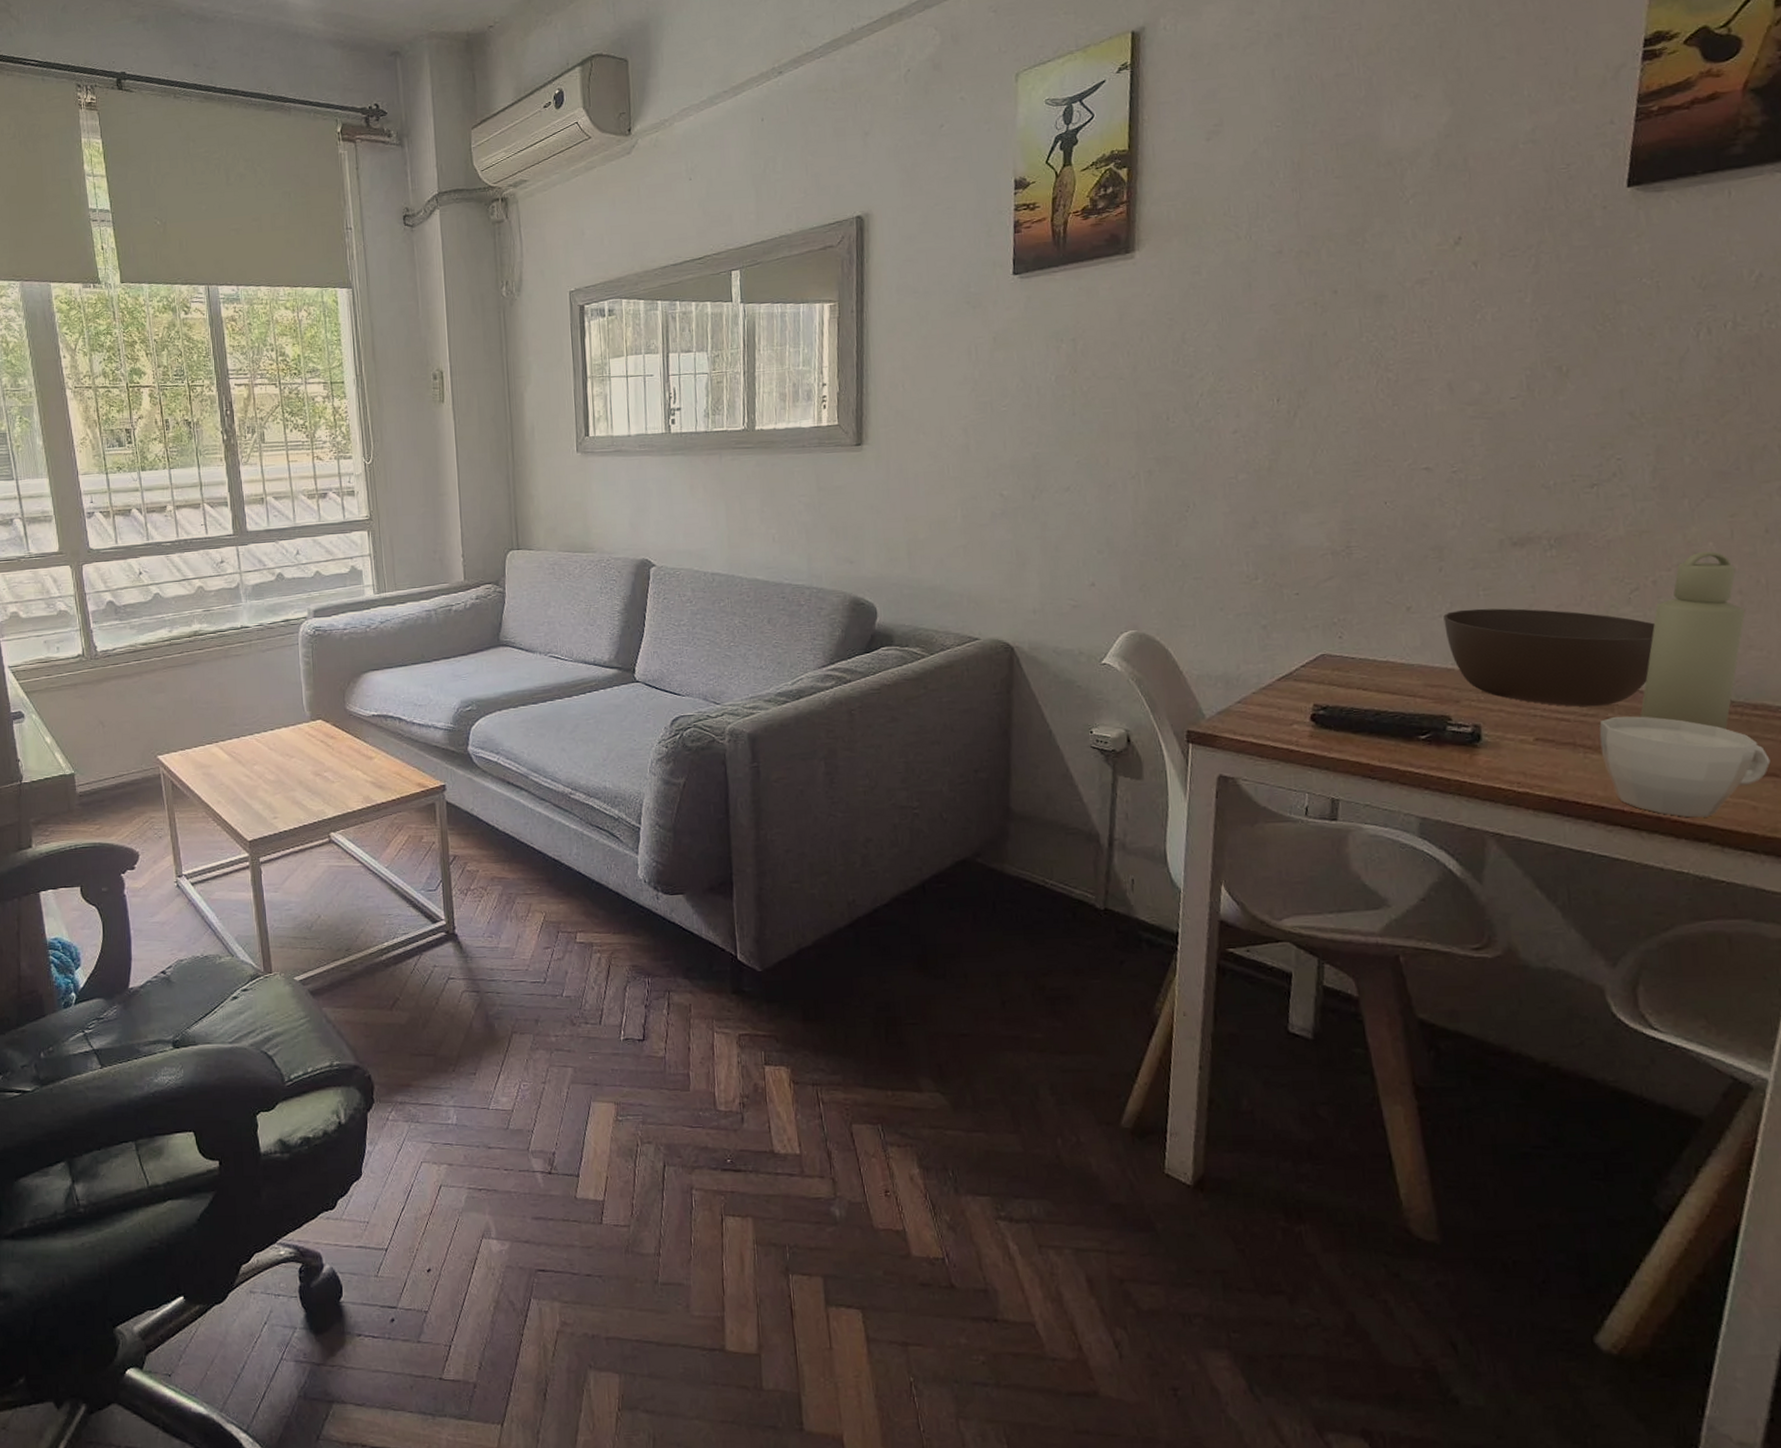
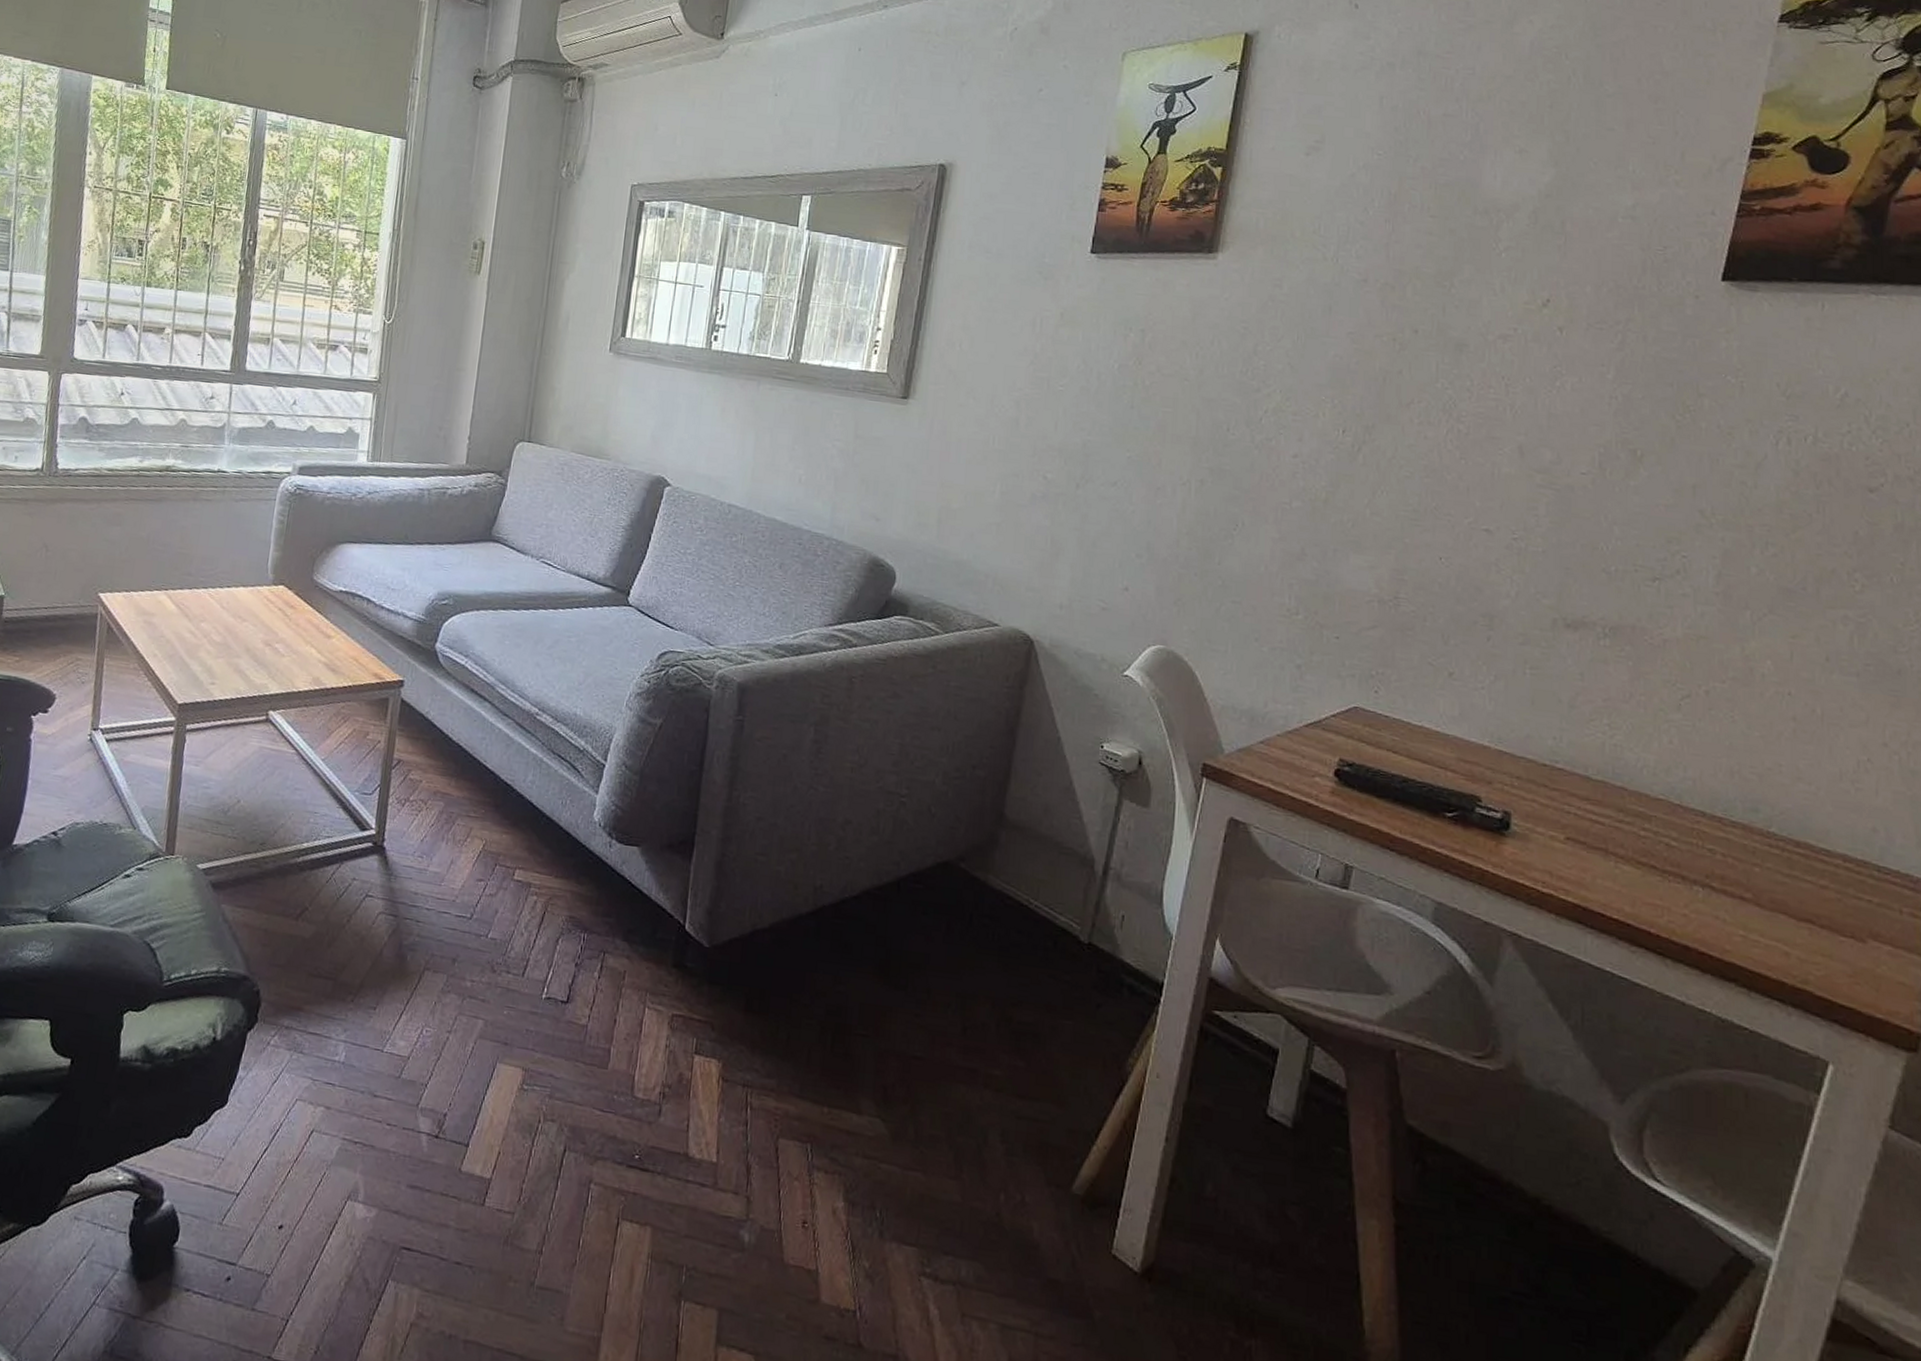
bowl: present [1443,608,1655,707] -> none [1486,685,1703,815]
cup: present [1599,716,1771,818] -> none [1633,828,1808,955]
bottle: present [1640,551,1746,730] -> none [1679,668,1798,864]

